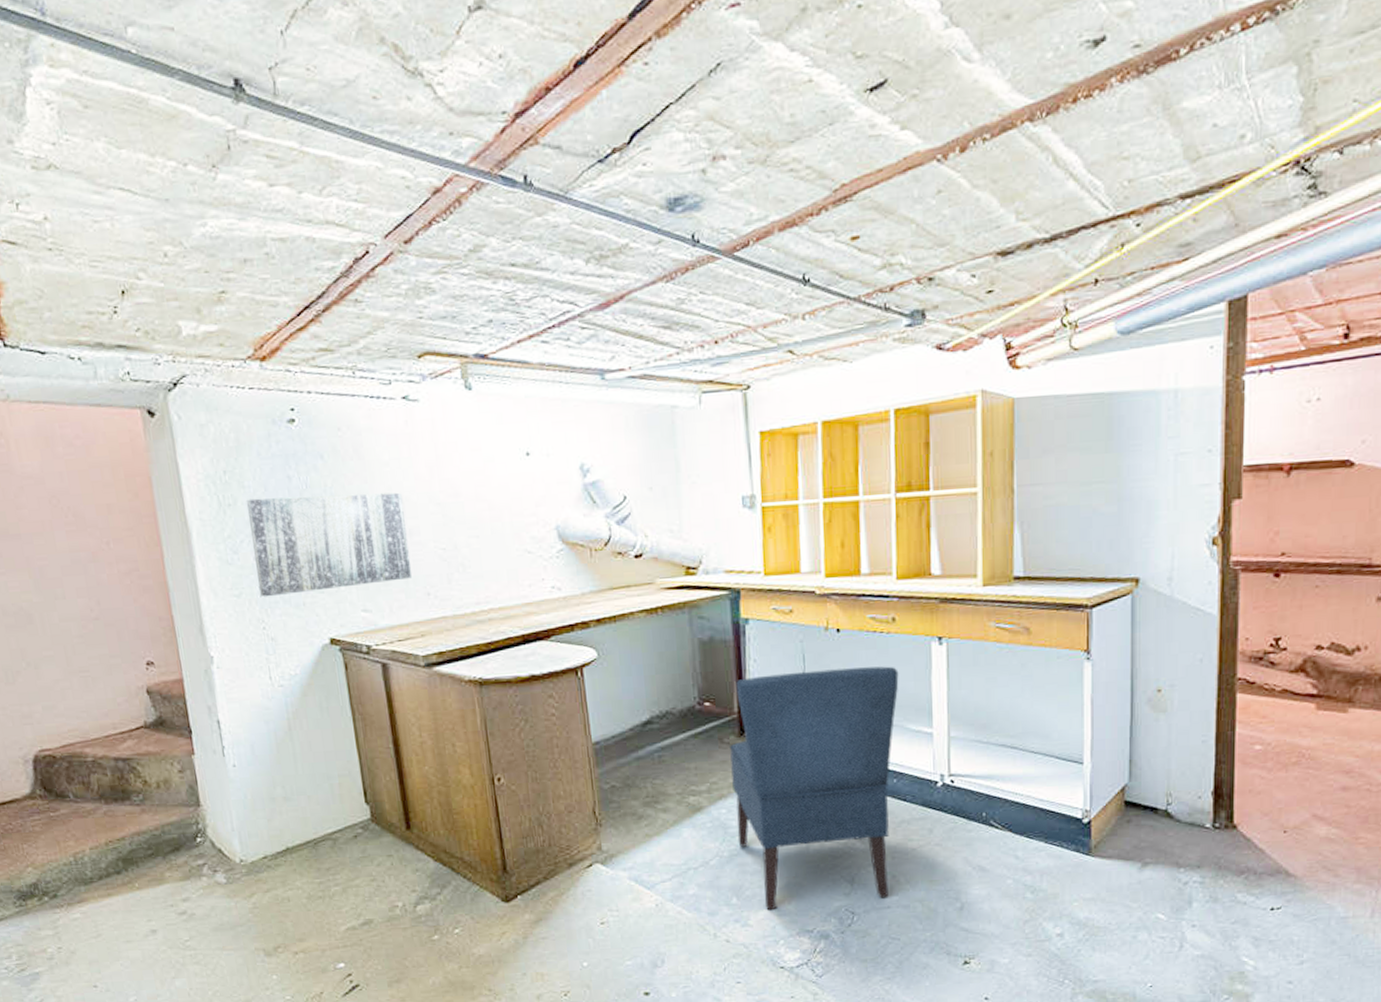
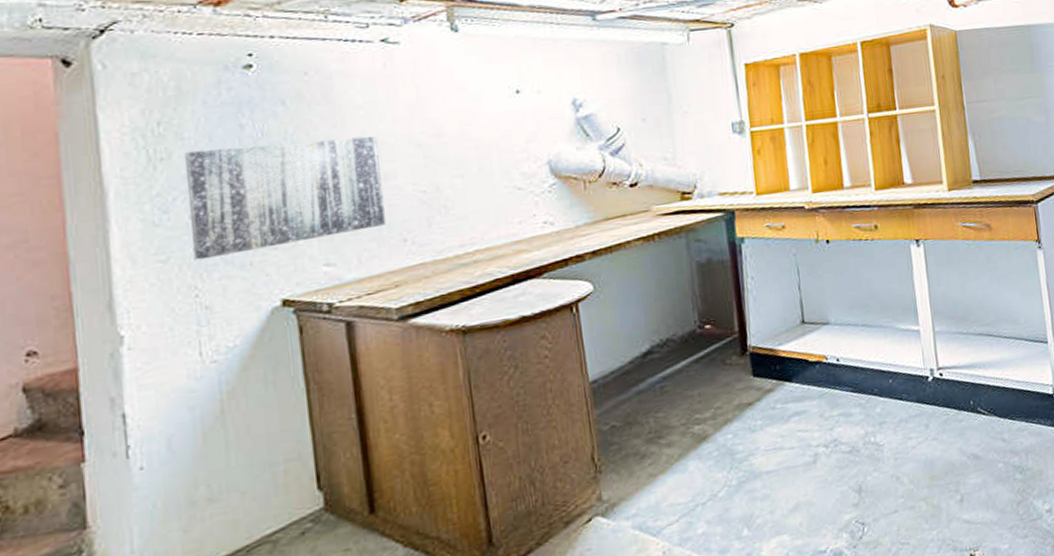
chair: present [728,666,899,911] -> none [731,271,895,537]

